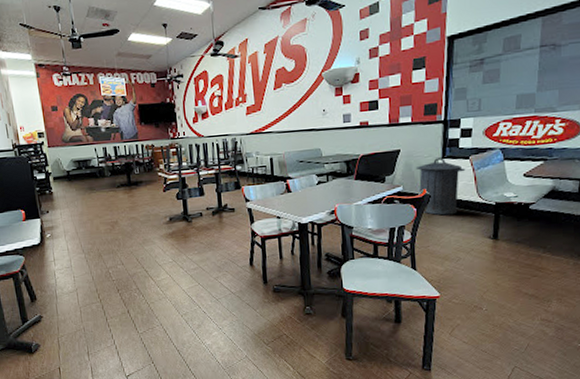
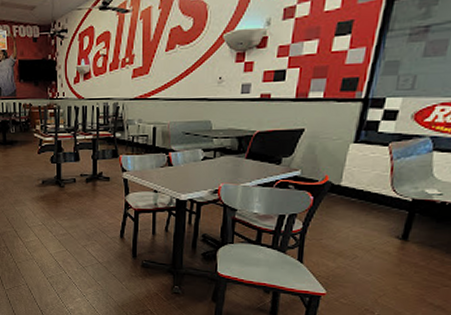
trash can: present [415,158,466,216] -> none [319,142,382,208]

